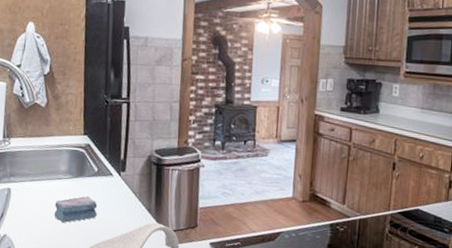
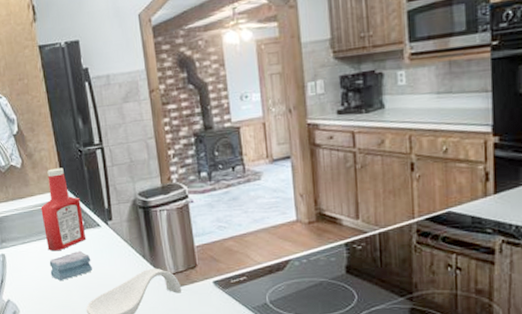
ketchup bottle: none [56,113,98,193] -> present [40,168,87,251]

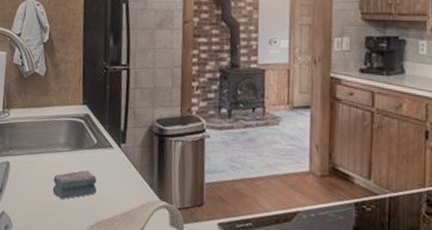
ketchup bottle: present [40,168,87,251] -> none [55,82,97,167]

